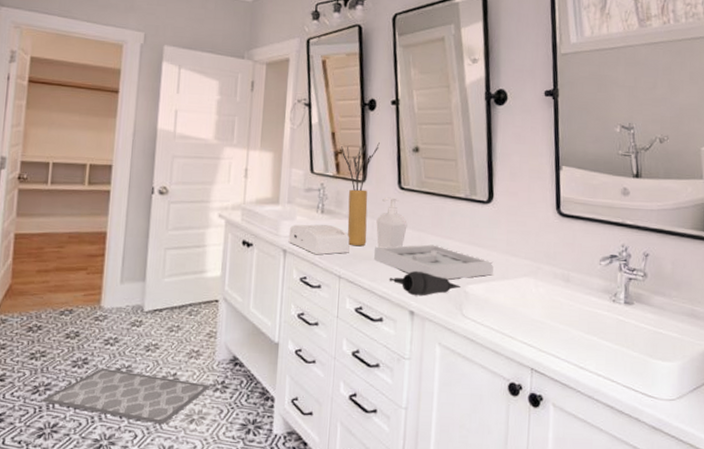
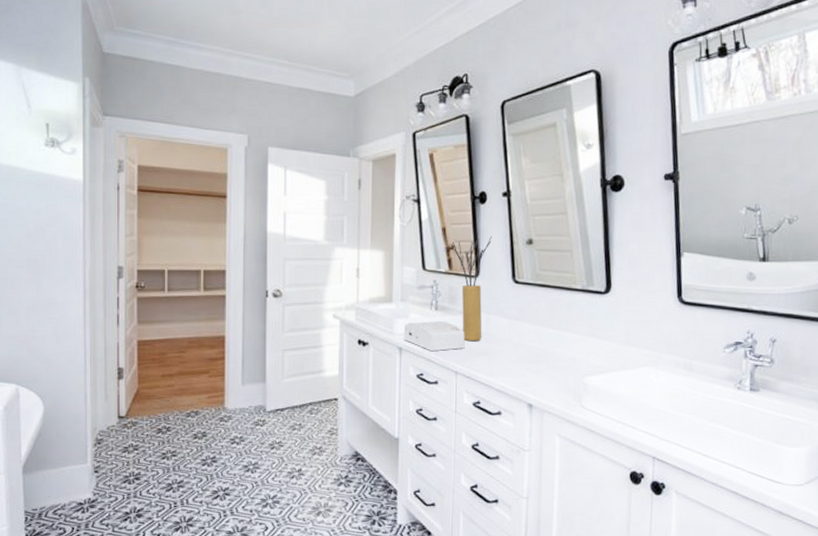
bath mat: present [41,367,211,425] -> none [175,465,335,517]
decorative tray: present [374,244,494,280] -> none [490,337,613,372]
soap bottle: present [376,197,407,249] -> none [491,291,523,344]
hair dryer: present [389,270,461,297] -> none [506,364,580,389]

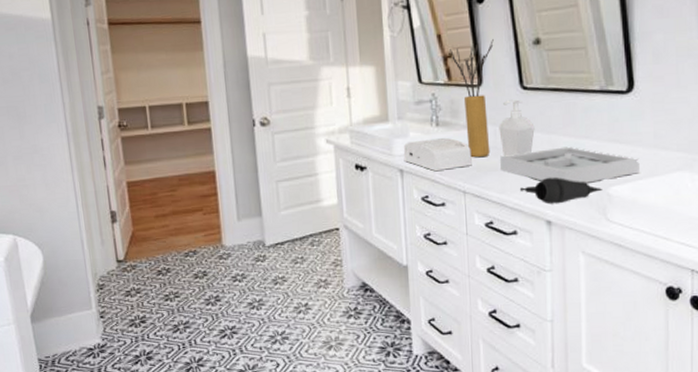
decorative tray: none [490,337,613,372] -> present [500,146,640,183]
soap bottle: none [491,291,523,344] -> present [499,99,535,158]
hair dryer: none [506,364,580,389] -> present [519,177,603,205]

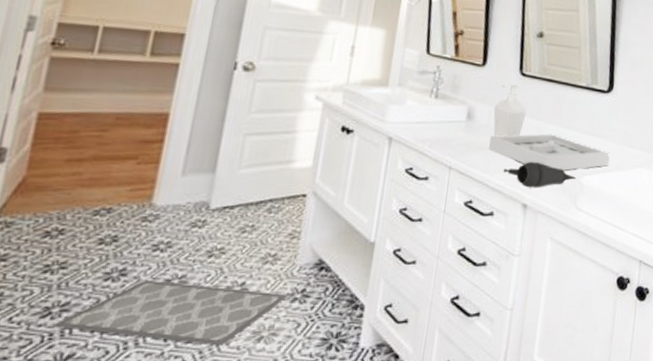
bath mat: none [182,303,344,353] -> present [52,279,288,346]
tissue dispenser: present [403,137,472,172] -> none [395,110,465,144]
vase: present [450,39,494,158] -> none [462,26,504,135]

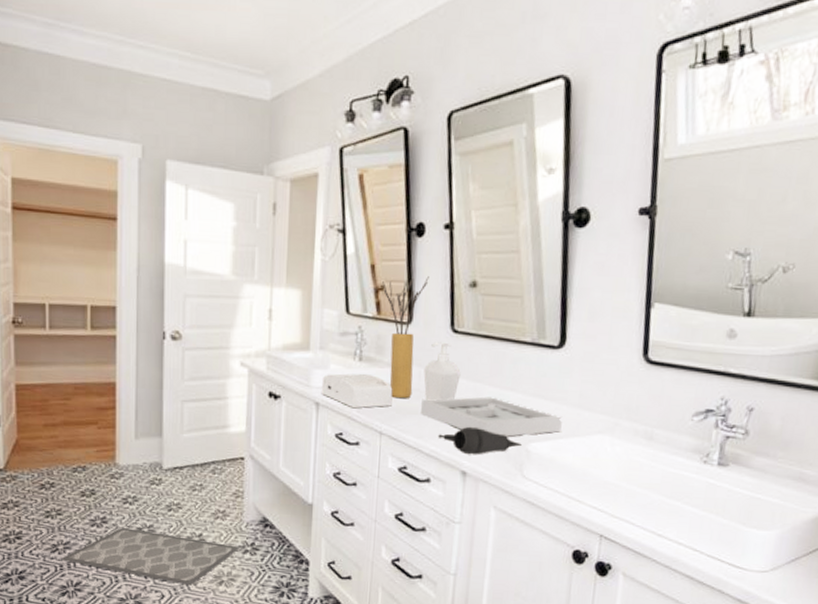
tissue dispenser: none [395,110,465,144] -> present [321,373,393,409]
vase: none [462,26,504,135] -> present [382,276,429,399]

